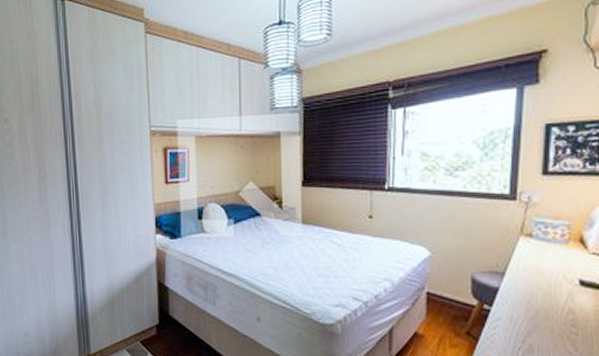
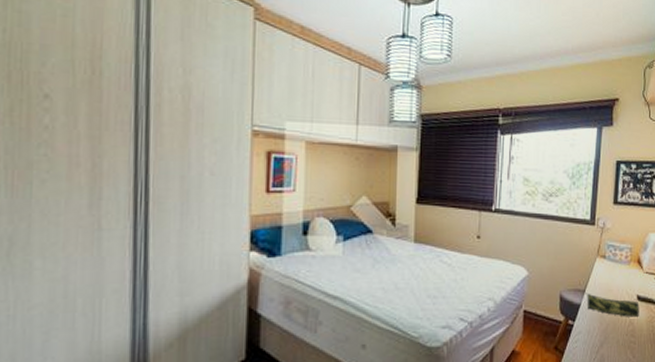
pencil case: none [505,275,583,306] -> present [585,293,639,318]

